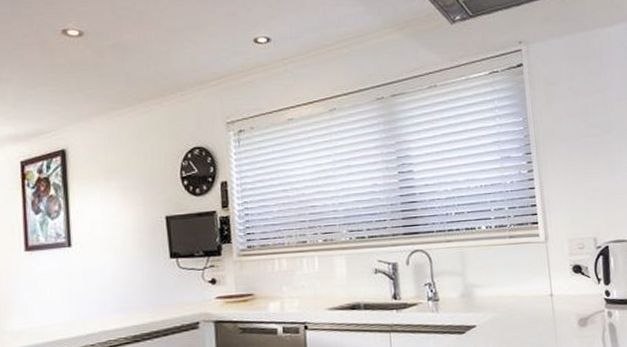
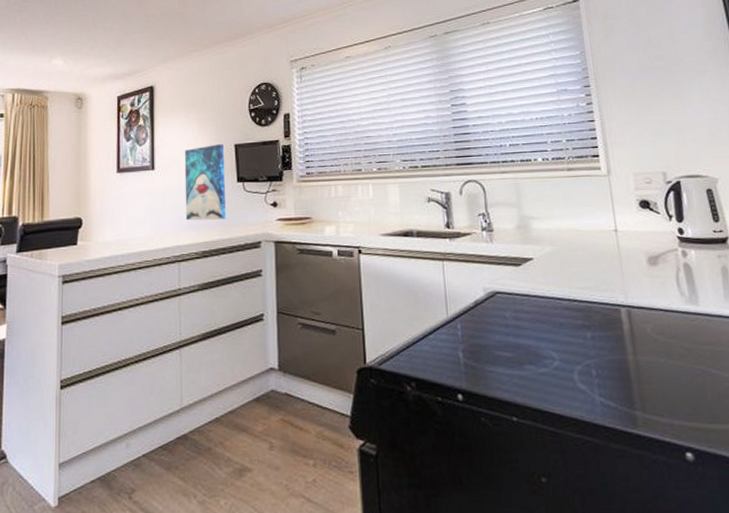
wall art: none [106,216,158,303] -> present [184,144,226,221]

